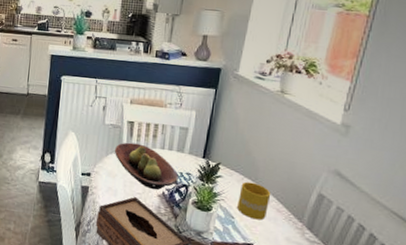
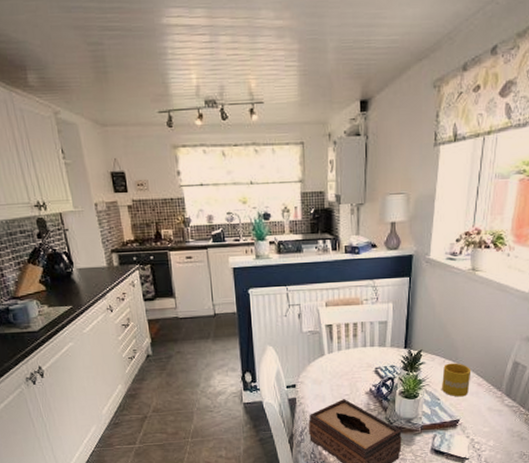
fruit bowl: present [114,142,179,190] -> none [316,346,383,389]

